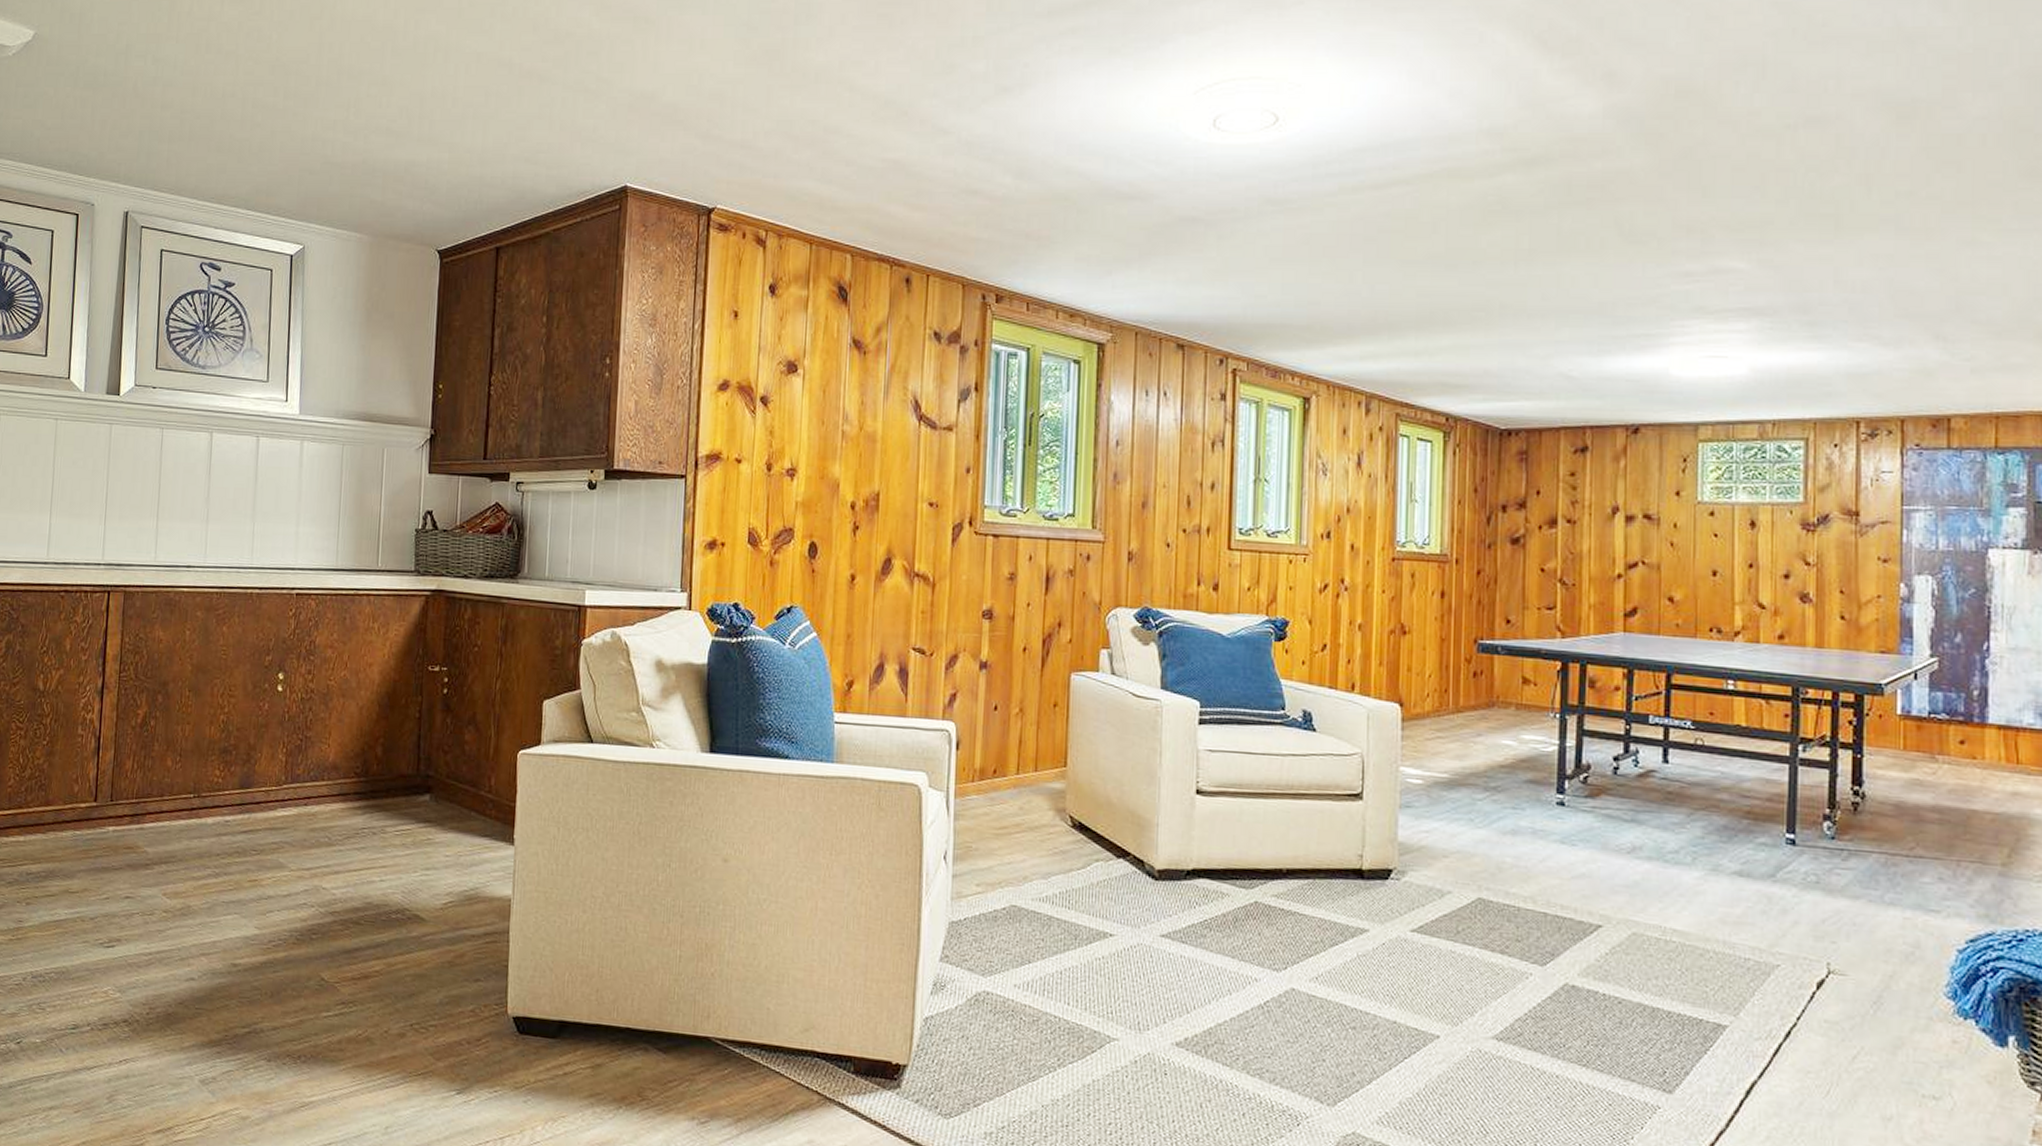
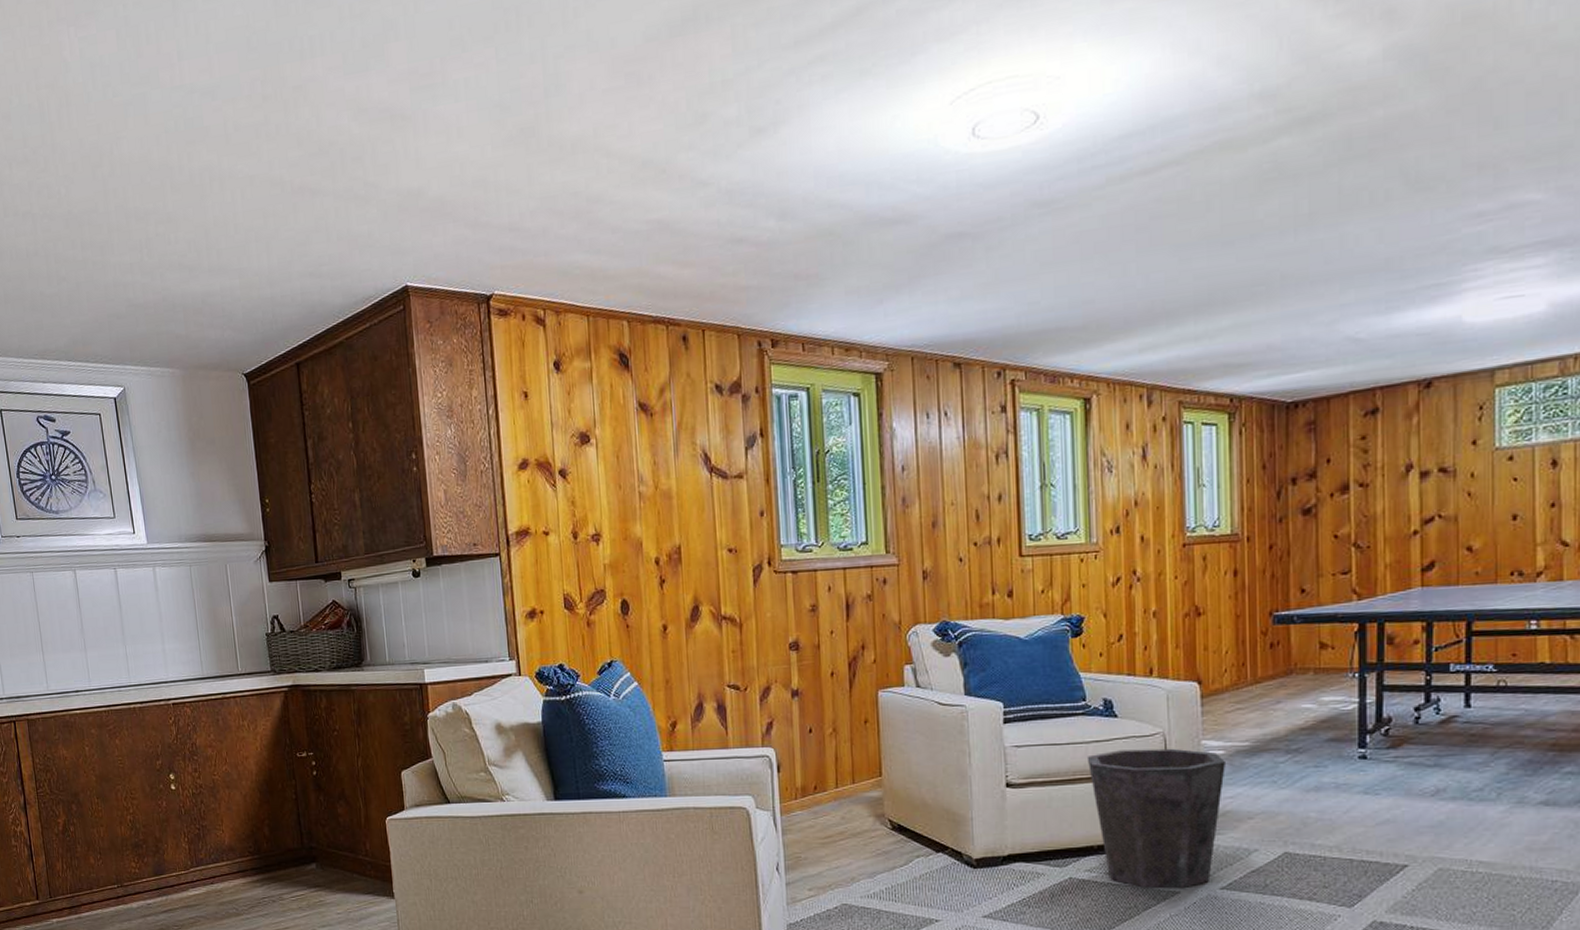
waste bin: none [1281,767,1423,926] -> present [1086,748,1225,888]

